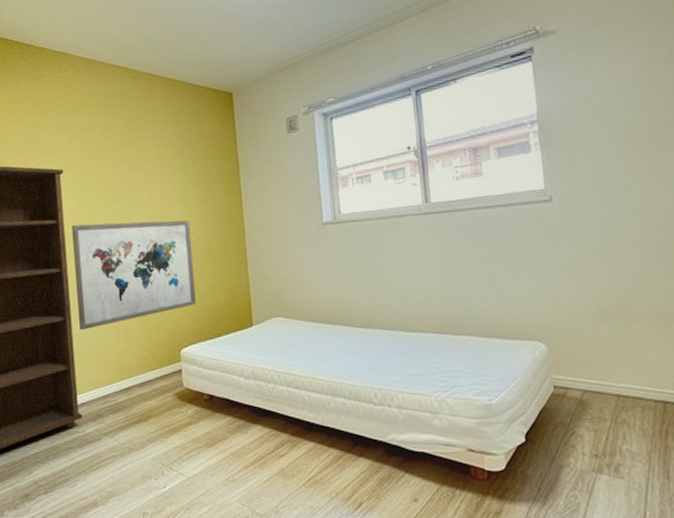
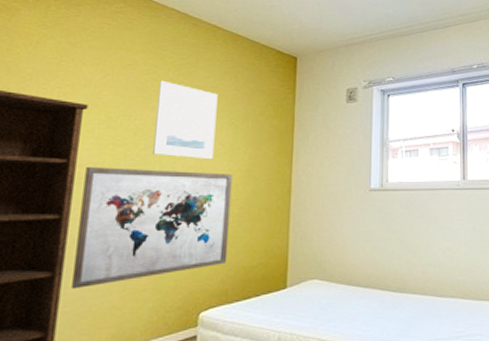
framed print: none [115,137,170,209] -> present [153,80,218,160]

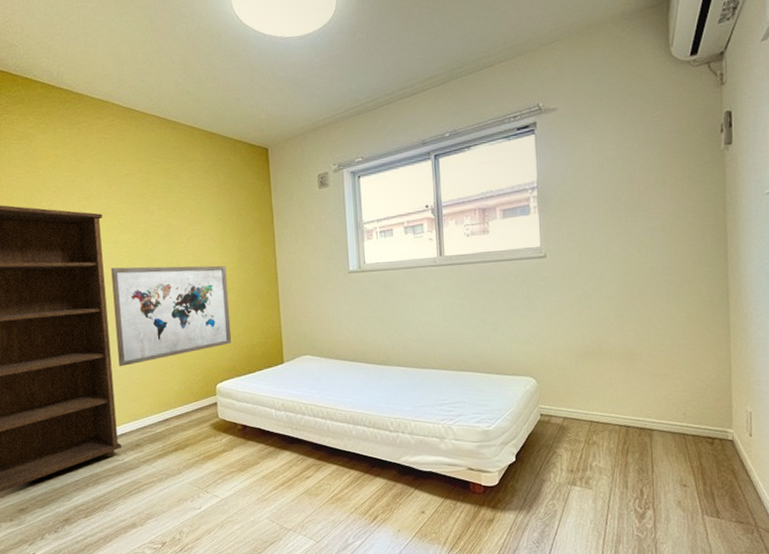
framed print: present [153,80,218,160] -> none [154,185,208,254]

